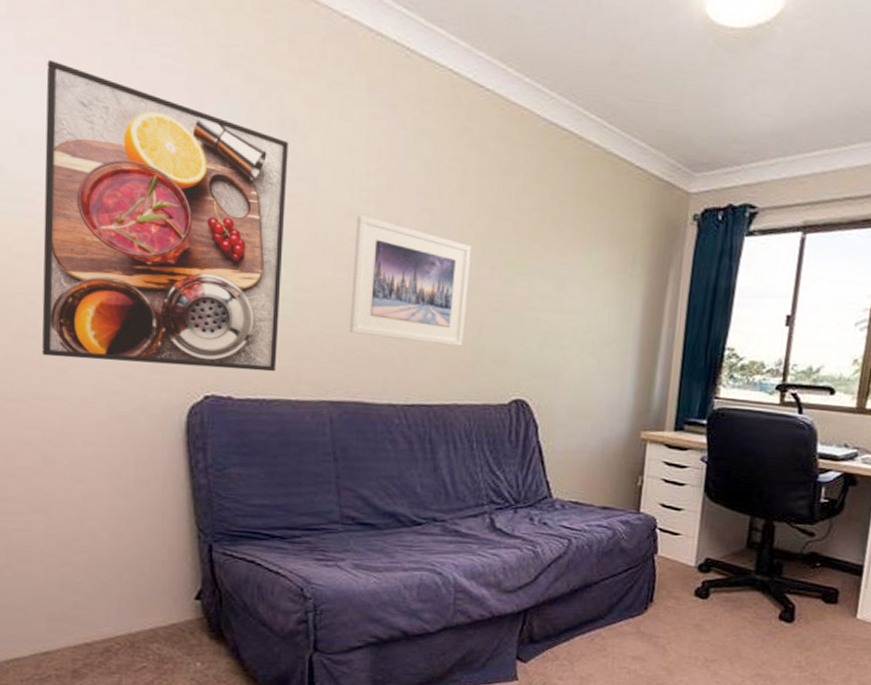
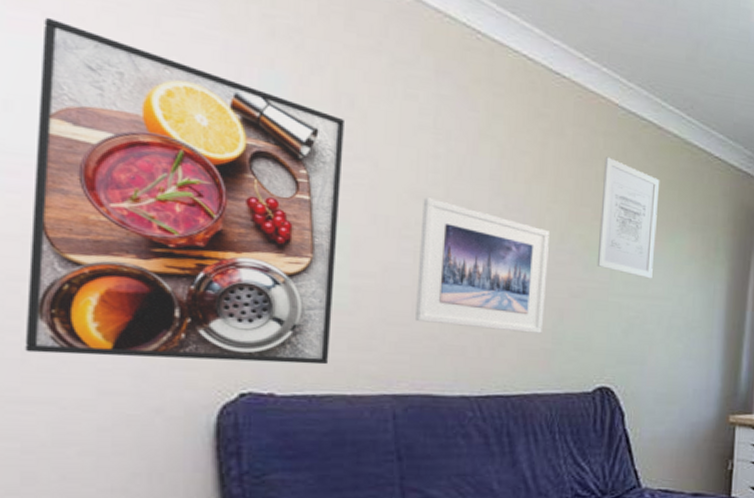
wall art: none [515,170,579,293] -> present [597,157,660,279]

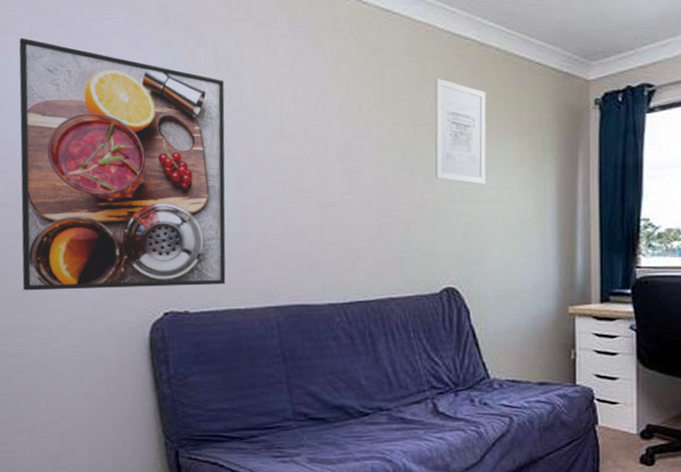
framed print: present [416,197,549,334] -> none [287,136,393,244]

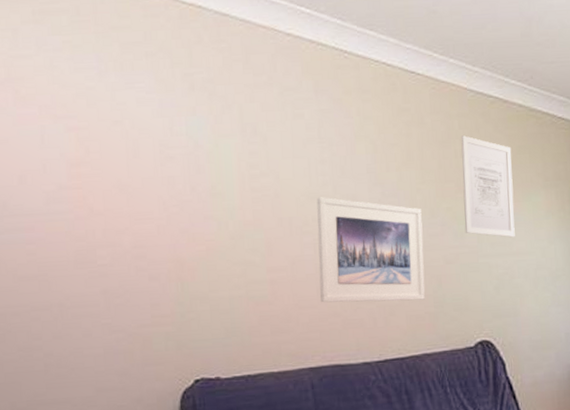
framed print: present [19,37,226,291] -> none [40,109,258,365]
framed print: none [287,136,393,244] -> present [316,197,425,303]

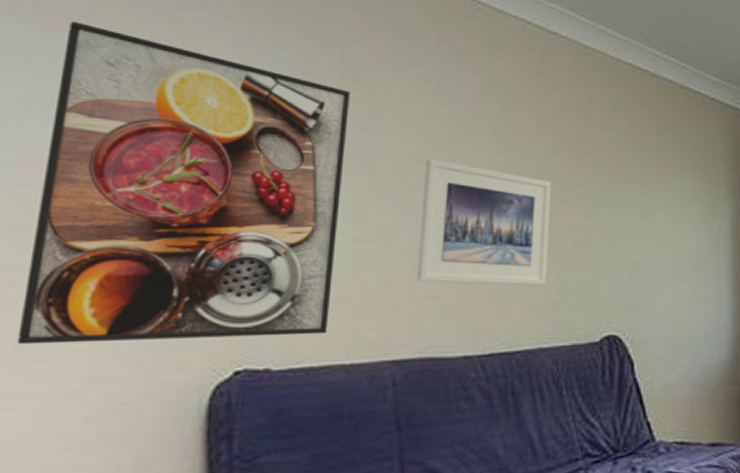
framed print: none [40,109,258,365] -> present [17,20,350,345]
wall art: present [461,135,515,238] -> none [599,106,658,221]

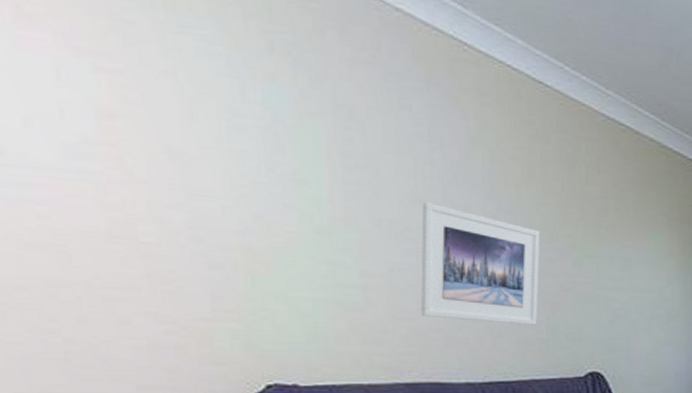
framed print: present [17,20,350,345] -> none [54,36,346,358]

